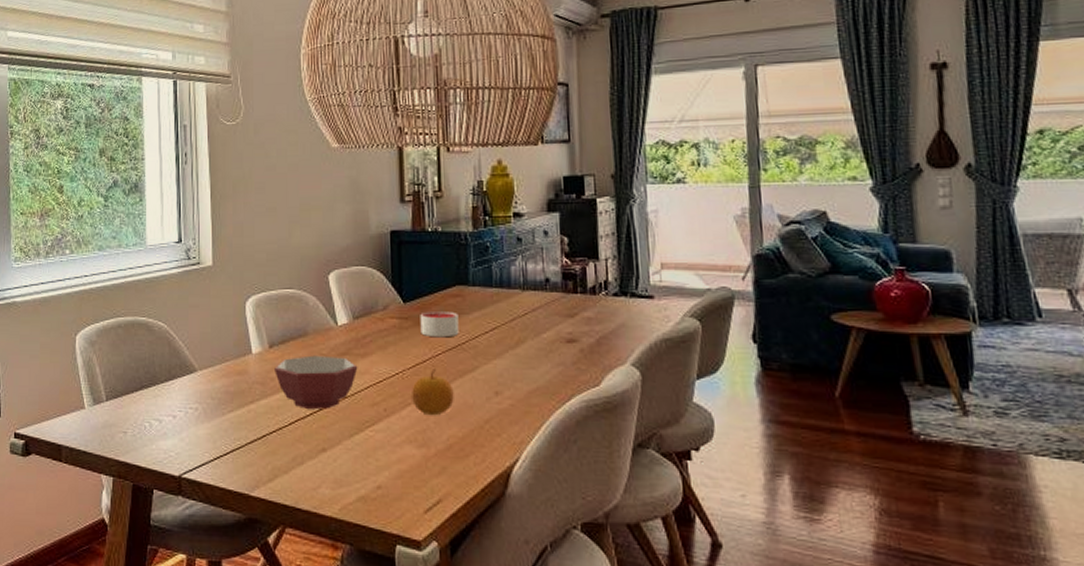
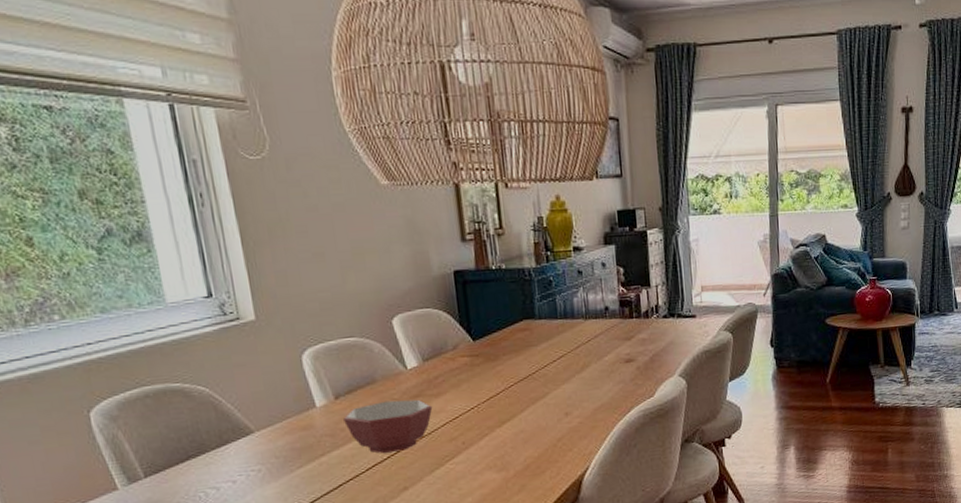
fruit: present [412,369,454,416] -> none [488,399,529,442]
candle: present [420,311,459,338] -> none [490,345,529,371]

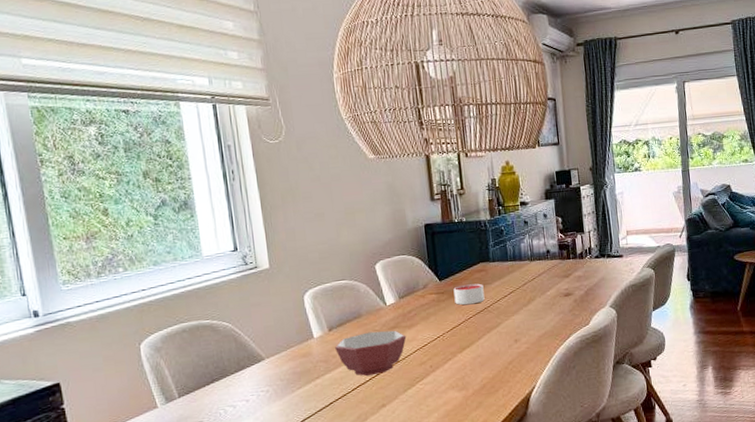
candle: none [490,345,529,371] -> present [453,283,485,305]

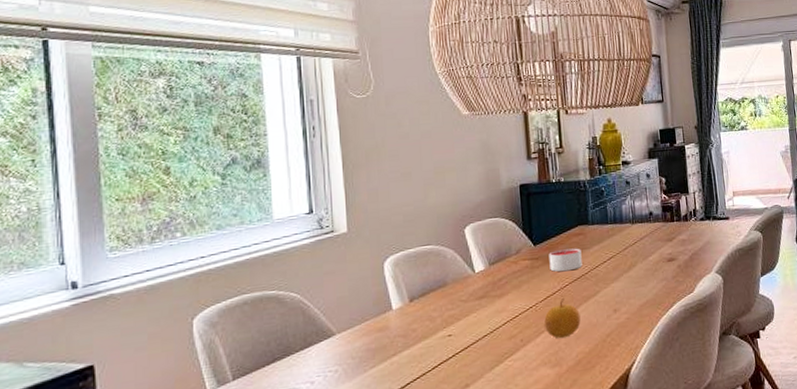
bowl: present [335,330,407,376] -> none [416,300,496,352]
fruit: none [451,329,485,366] -> present [544,298,581,339]

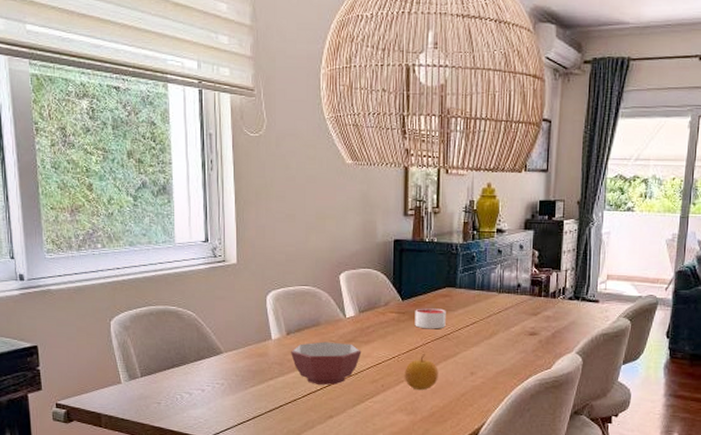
bowl: none [416,300,496,352] -> present [291,341,362,385]

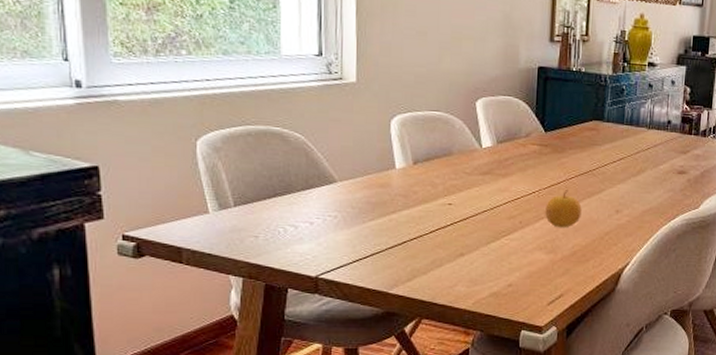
bowl: present [291,341,362,385] -> none [418,173,499,220]
candle: present [415,308,446,329] -> none [558,141,592,164]

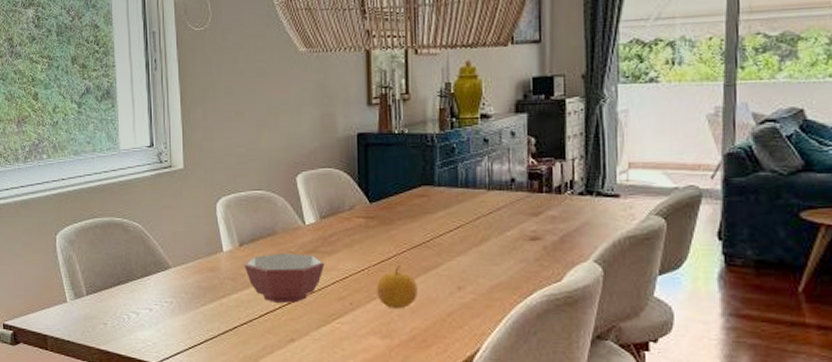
bowl: none [418,173,499,220] -> present [245,253,325,303]

